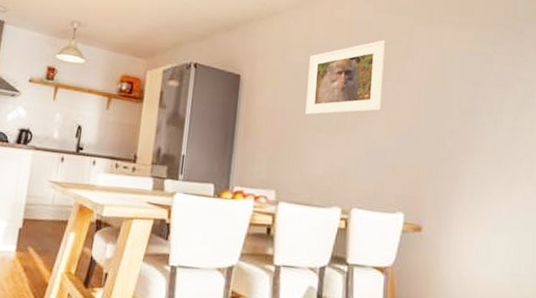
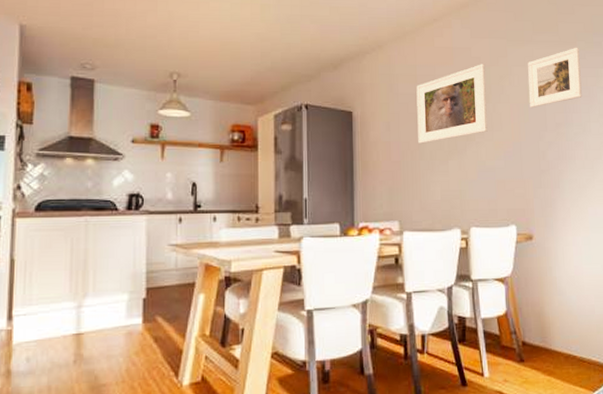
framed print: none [432,31,497,91] -> present [528,47,582,107]

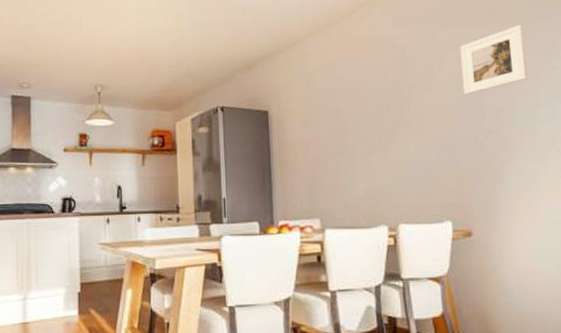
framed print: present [416,64,488,144] -> none [334,52,415,139]

